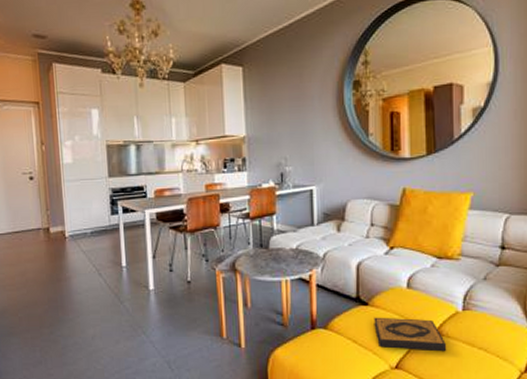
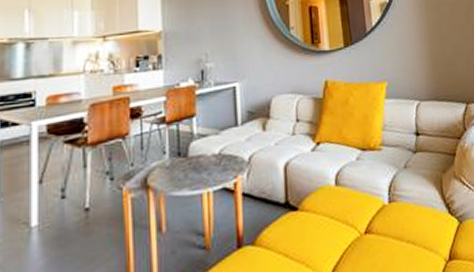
hardback book: present [373,317,447,352] -> none [304,217,378,258]

